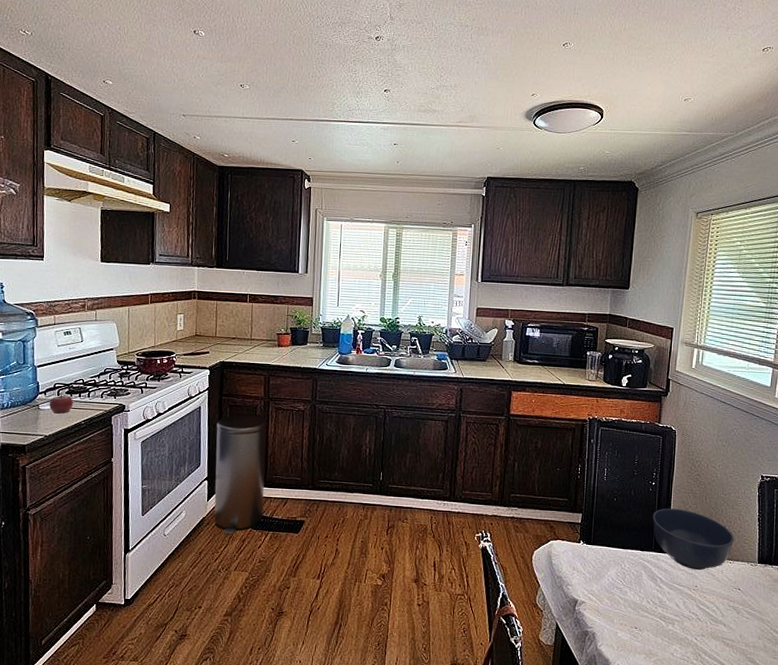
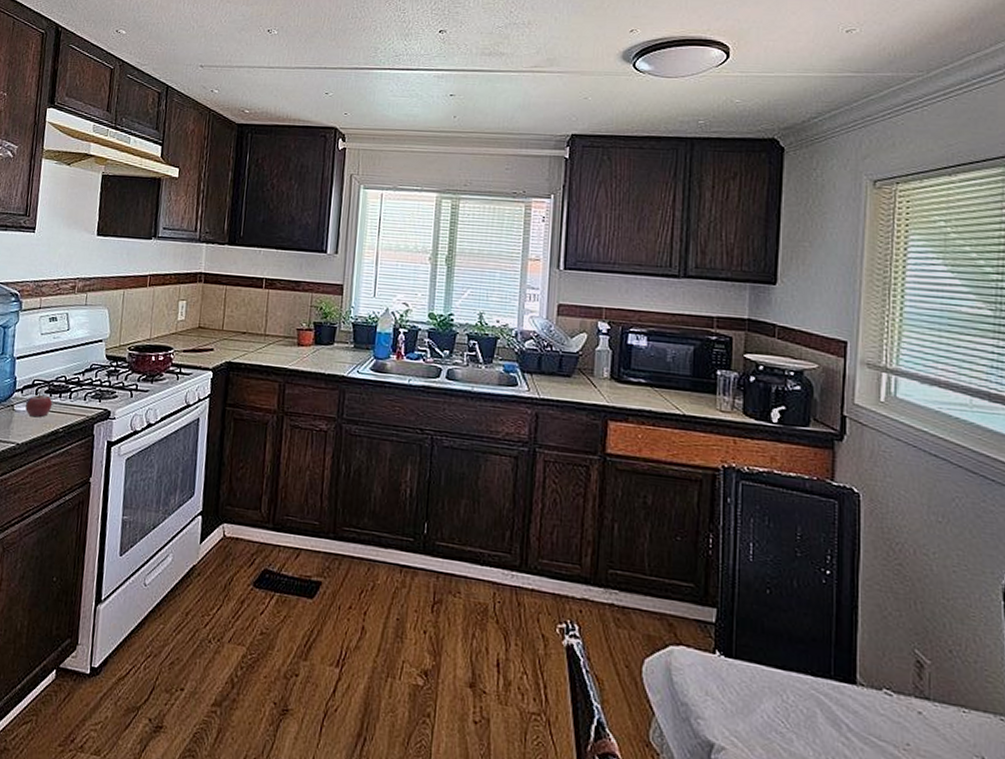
pedal bin: present [214,413,267,534] -> none [206,430,280,592]
bowl: present [652,508,734,570] -> none [828,612,968,719]

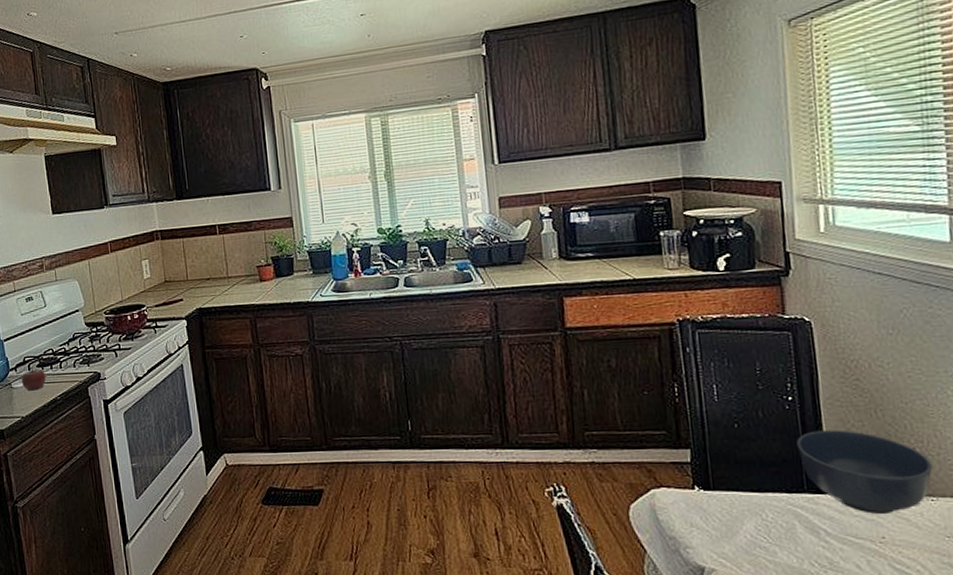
bowl: none [828,612,968,719] -> present [796,429,933,514]

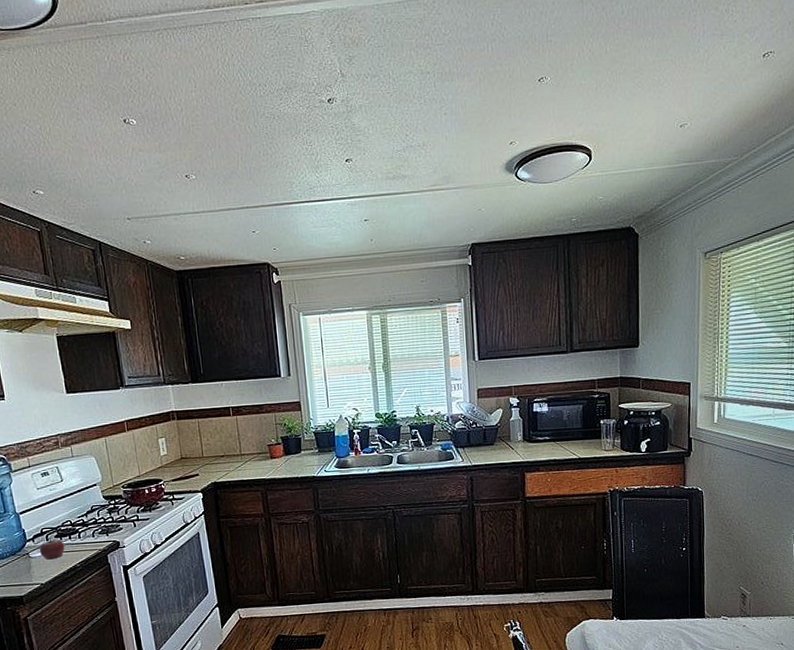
bowl: present [796,429,933,514] -> none [686,571,773,631]

